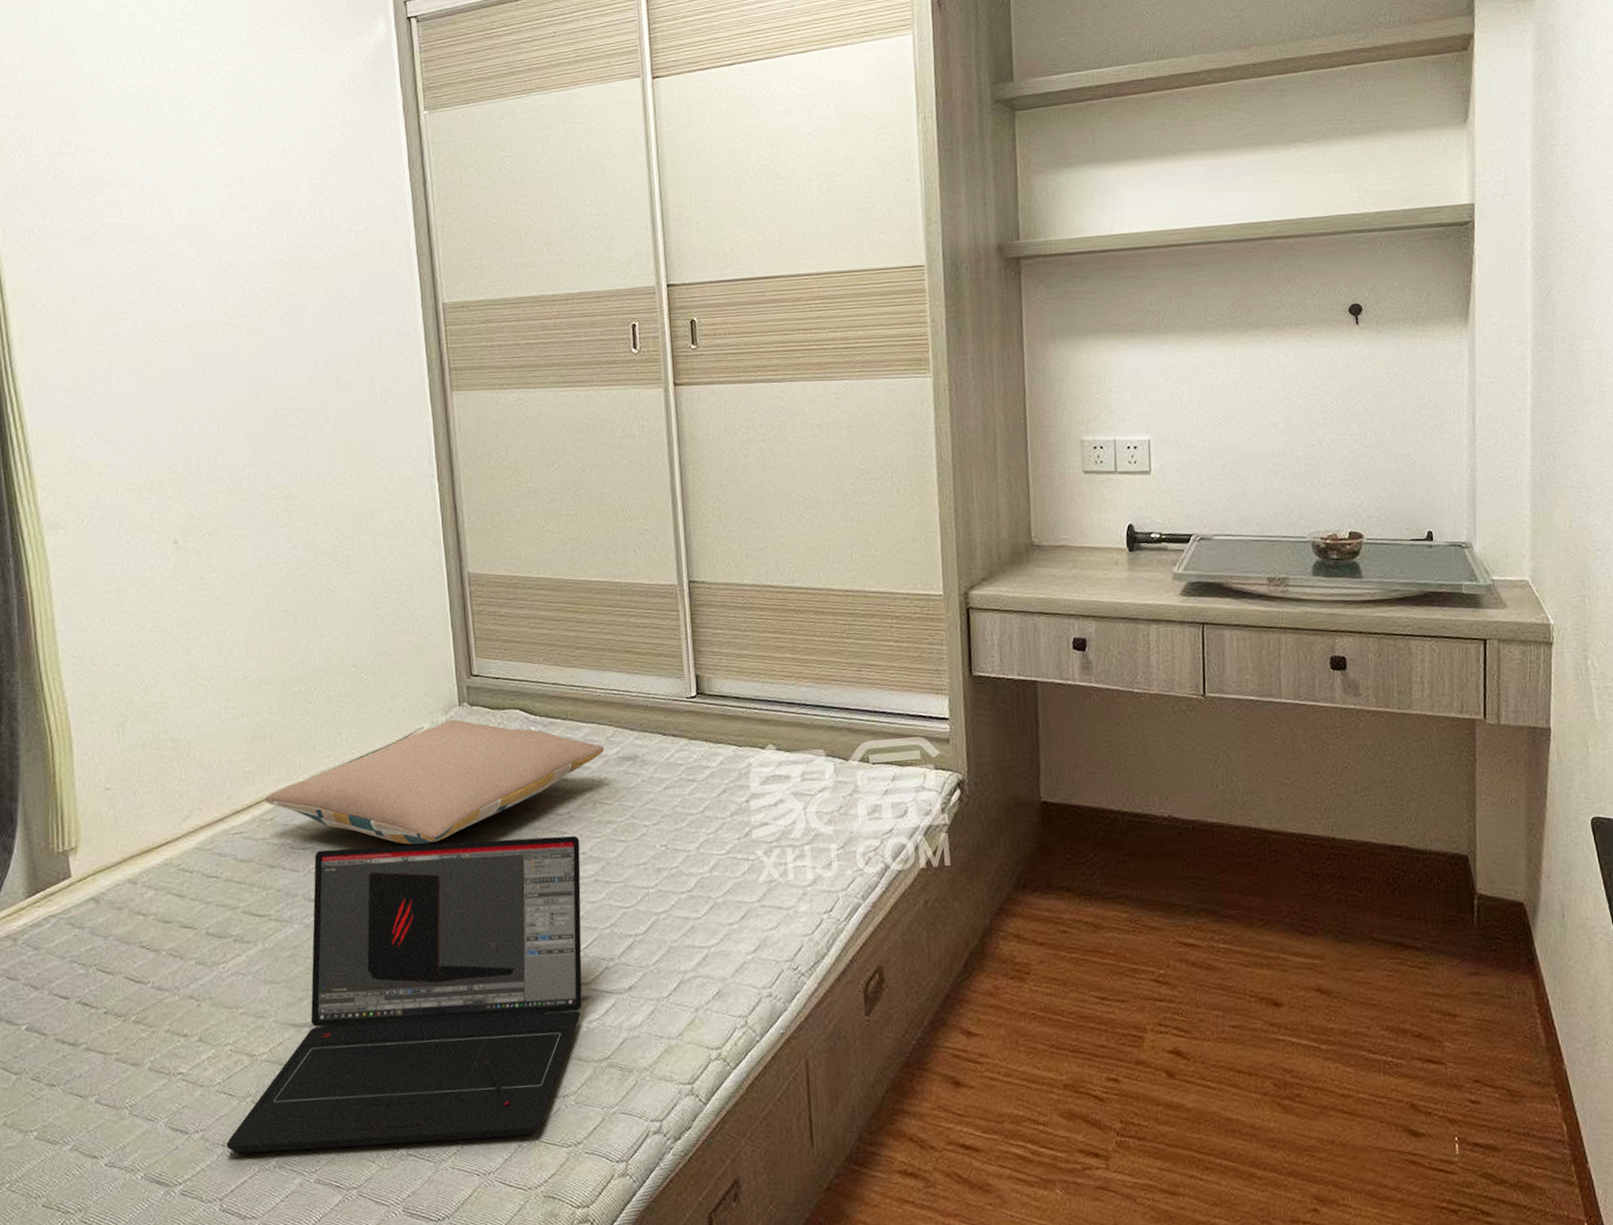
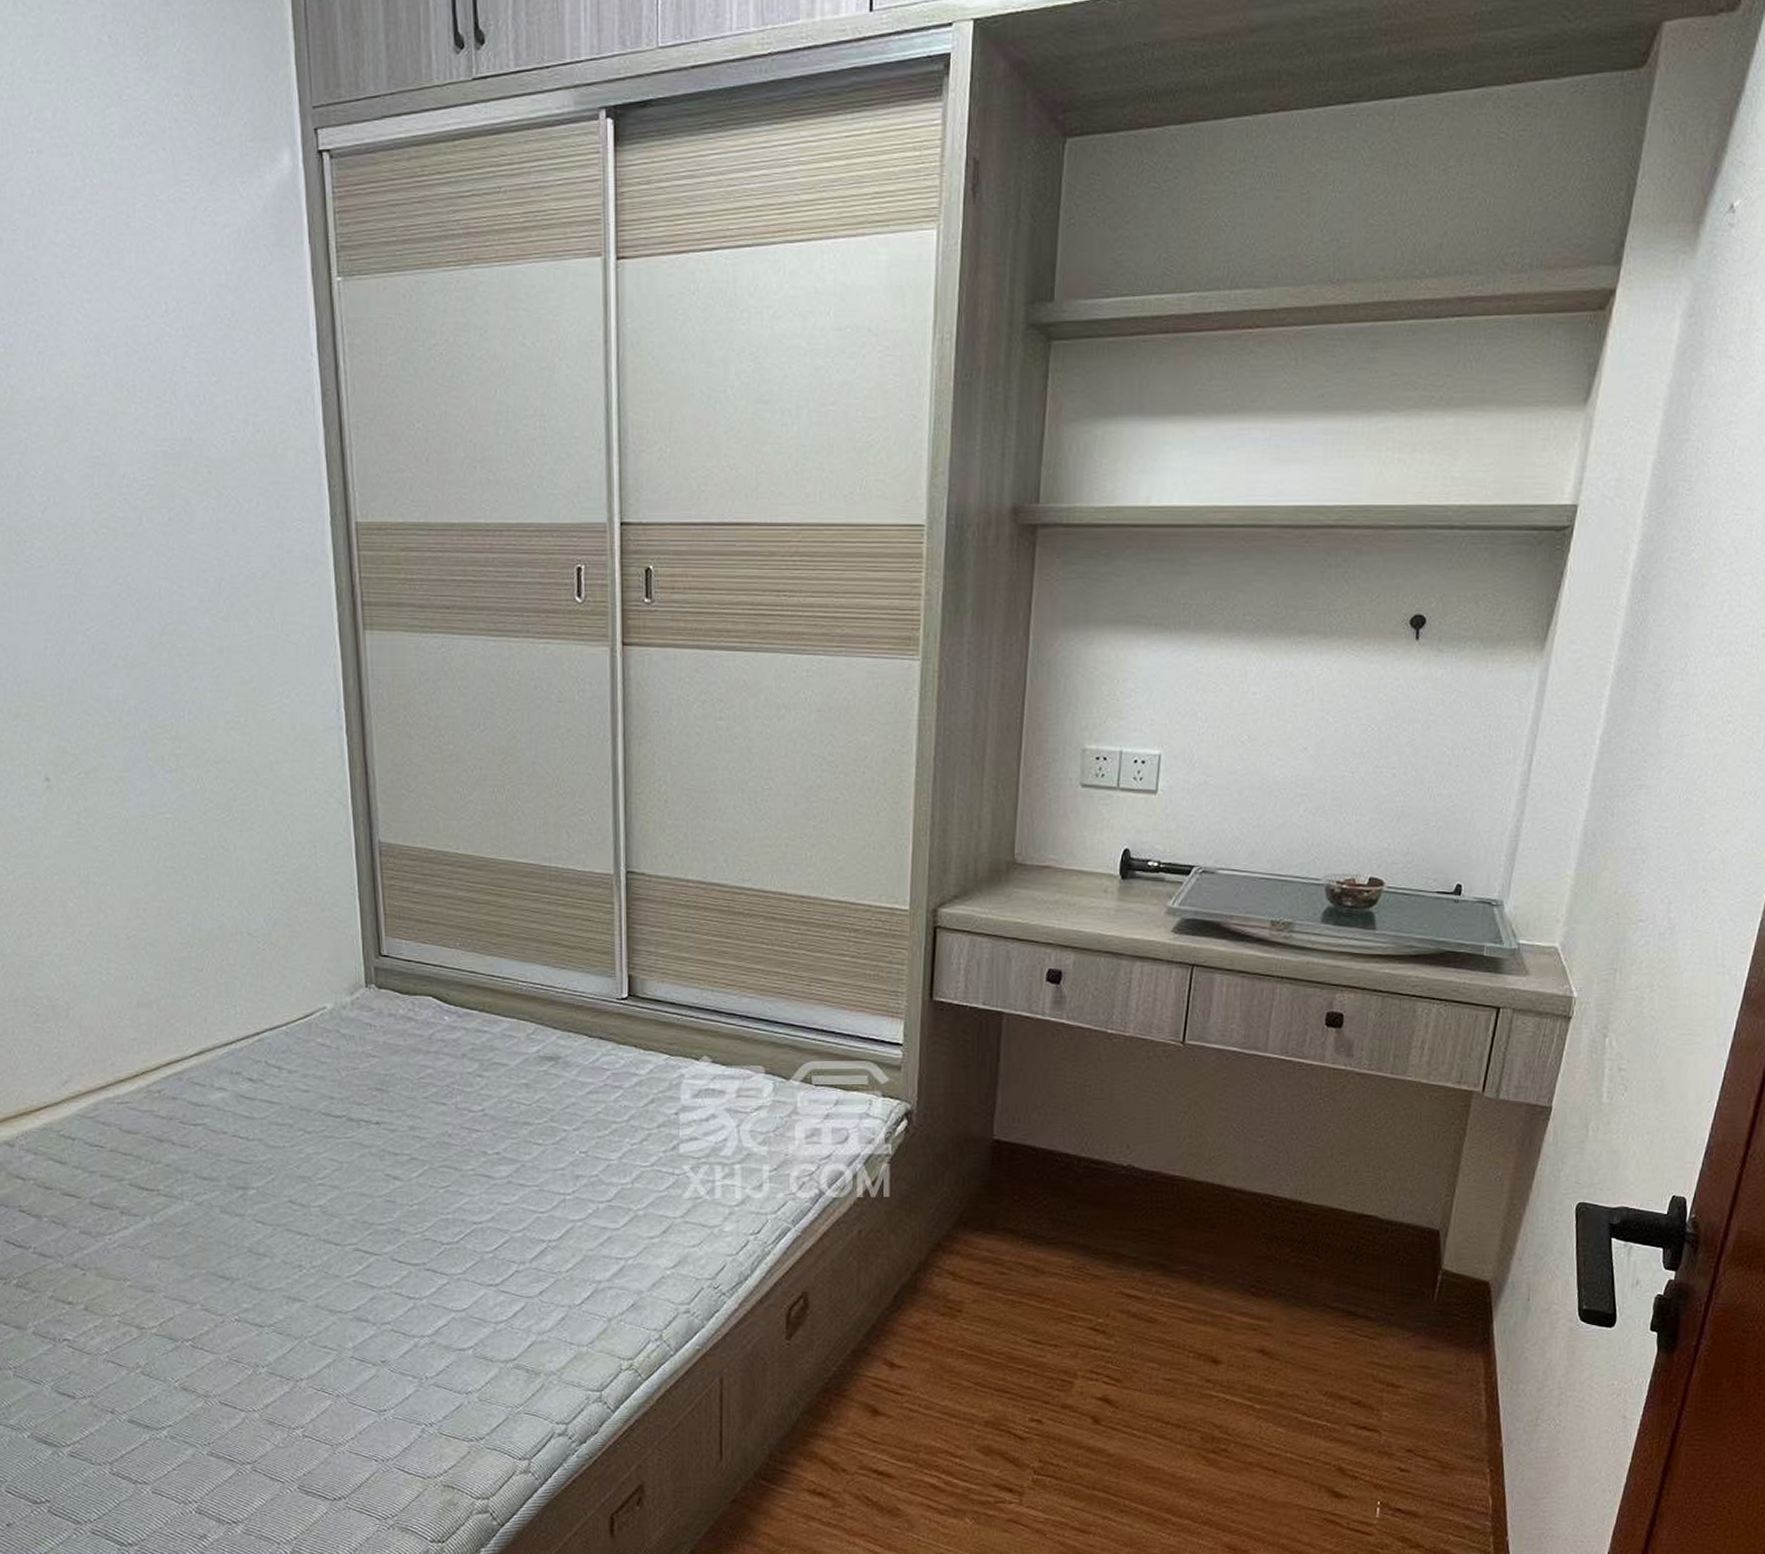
laptop: present [227,836,583,1154] -> none [116,1127,494,1427]
pillow: present [265,720,604,845] -> none [152,1002,523,1131]

